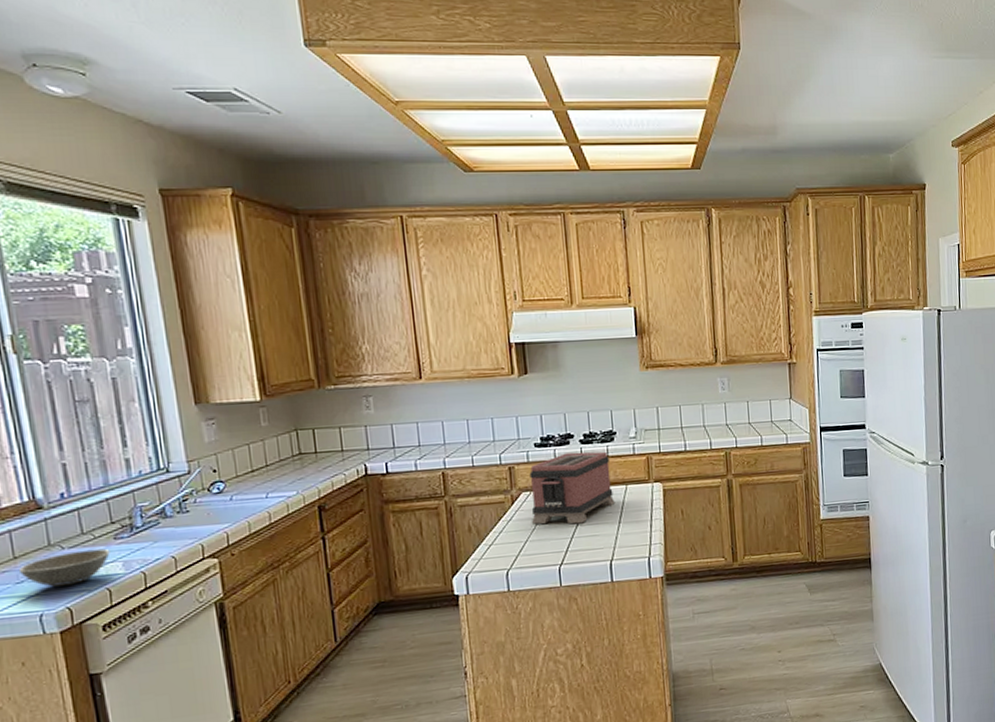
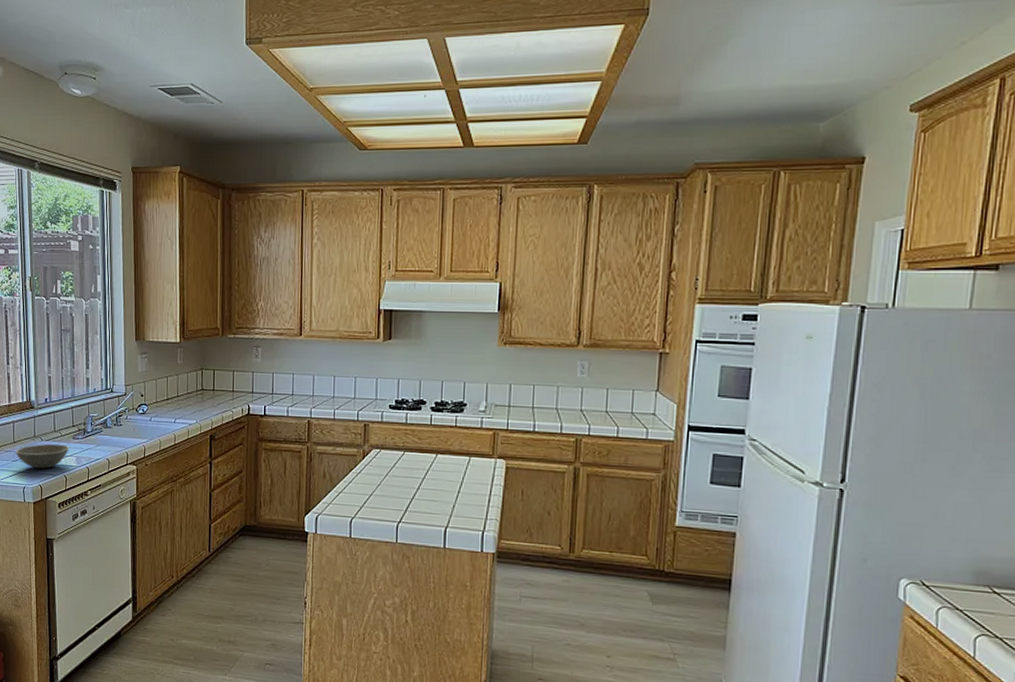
toaster: present [529,451,615,525] -> none [377,418,457,487]

